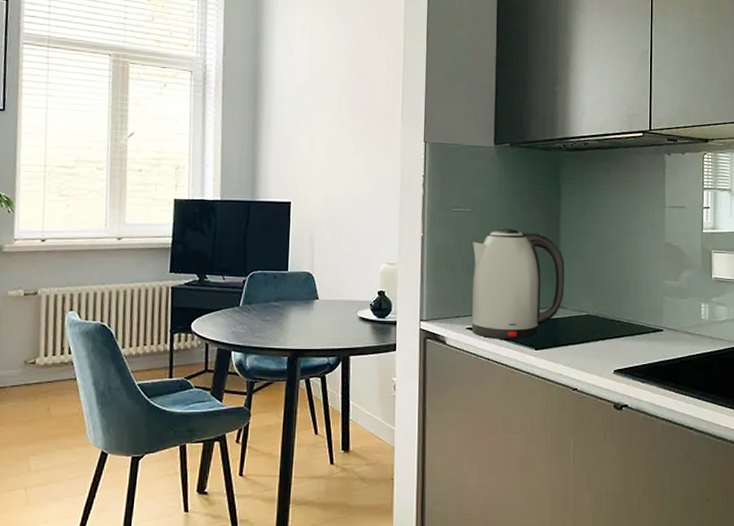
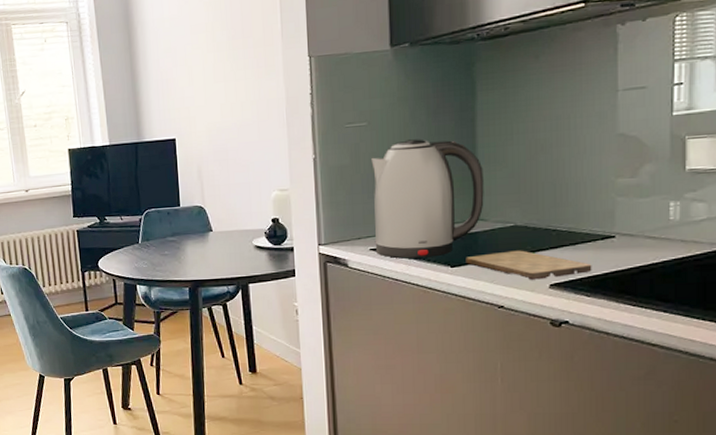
cutting board: none [548,337,646,365] -> present [466,250,592,280]

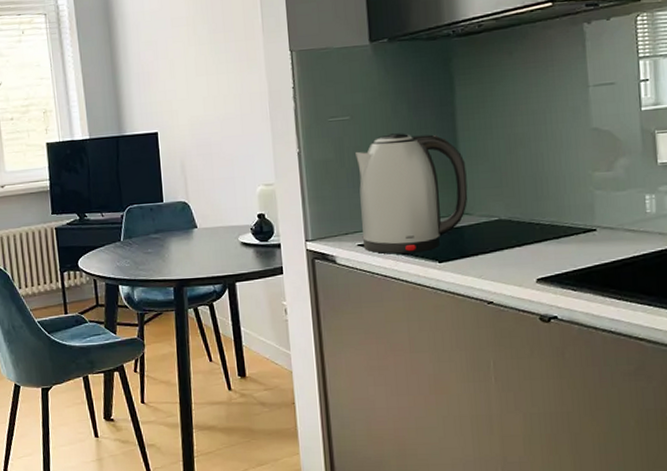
cutting board: present [466,250,592,280] -> none [453,244,577,275]

